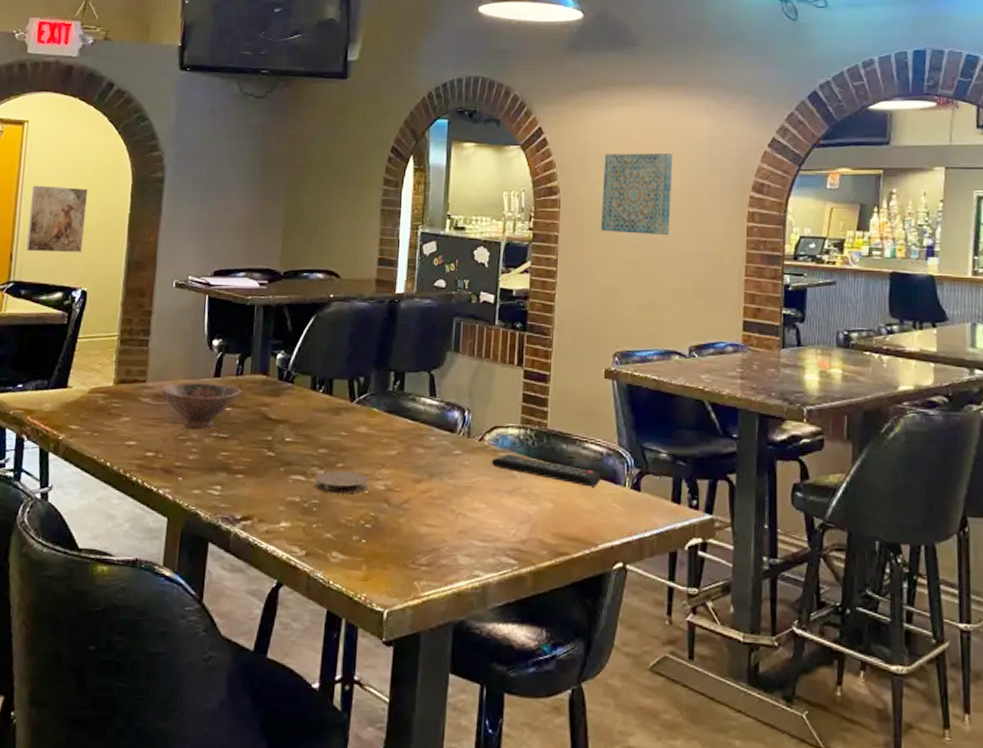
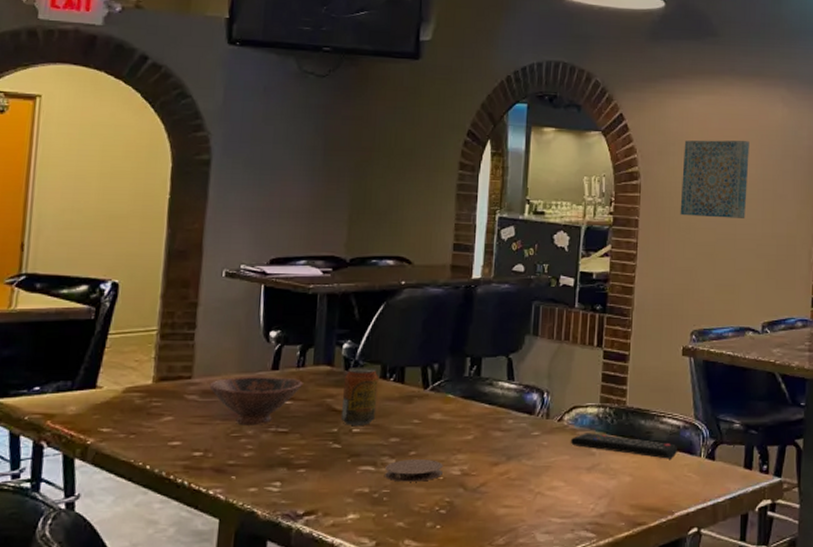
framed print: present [26,185,88,253] -> none [41,167,117,242]
beverage can: none [274,377,309,435] -> present [340,366,379,425]

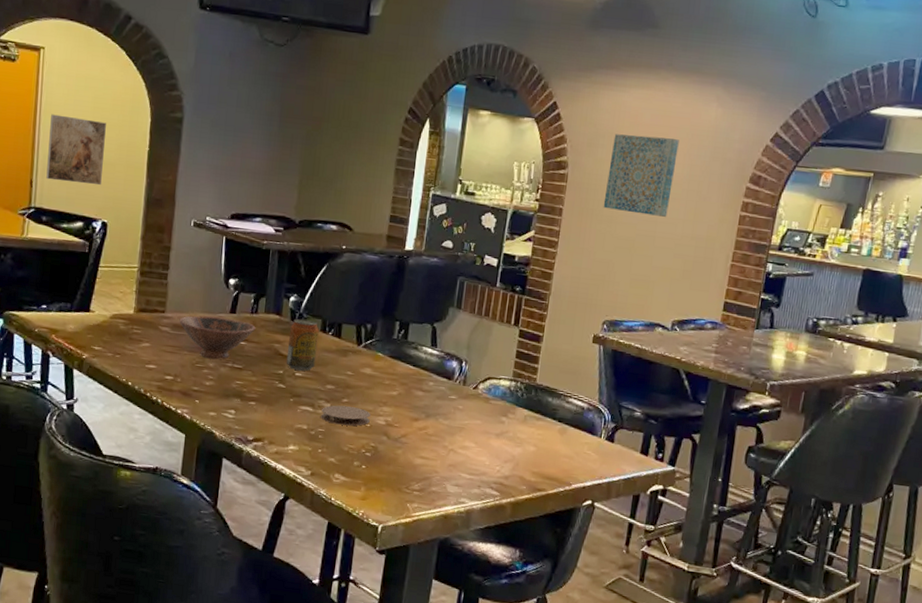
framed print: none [41,167,117,242] -> present [46,114,106,186]
remote control: present [570,433,678,459] -> none [482,402,581,436]

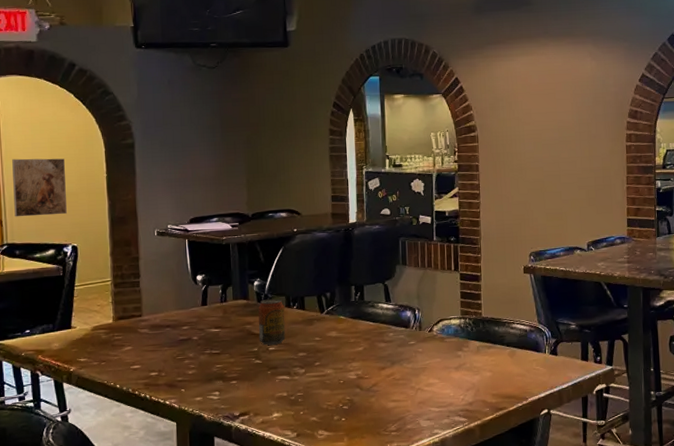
bowl: present [179,315,256,360] -> none [156,311,227,350]
coaster: present [321,405,371,426] -> none [298,368,342,387]
wall art: present [603,134,679,217] -> none [511,92,567,159]

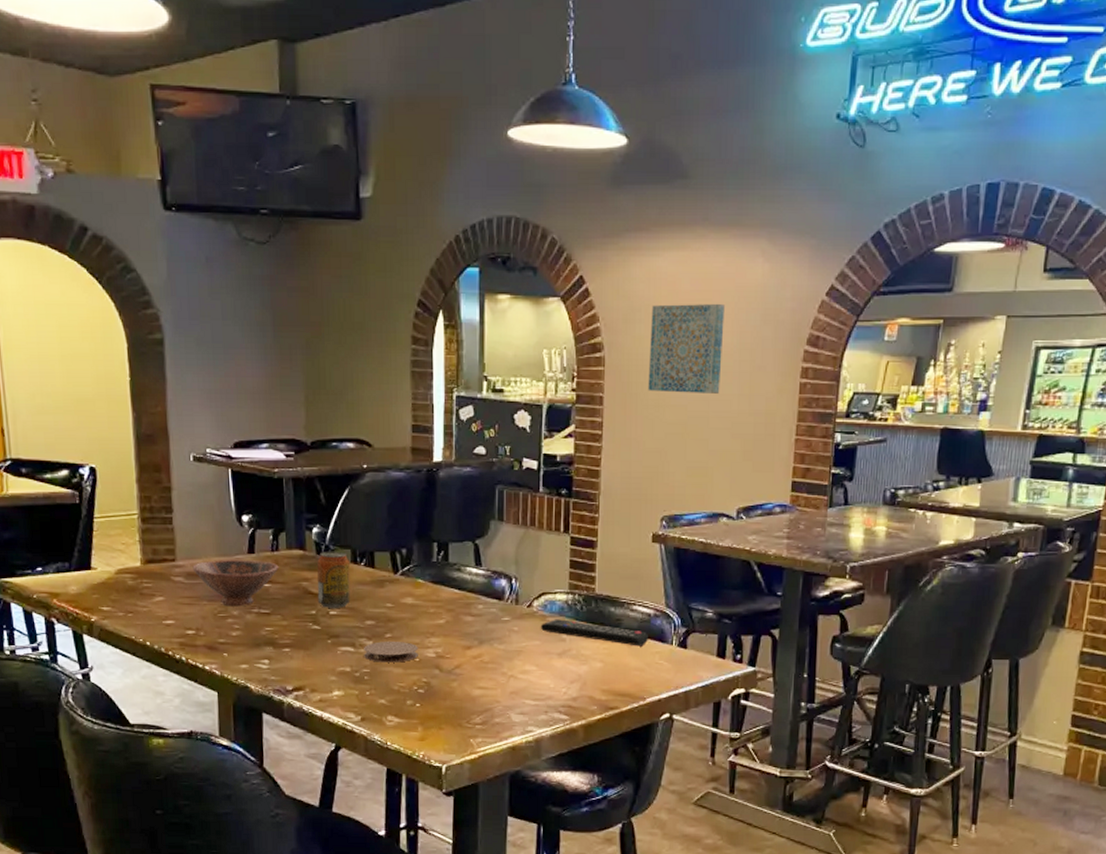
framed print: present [12,158,67,217] -> none [13,350,82,426]
bowl: none [156,311,227,350] -> present [192,559,279,607]
coaster: none [298,368,342,387] -> present [364,641,418,663]
remote control: none [440,339,527,357] -> present [540,619,649,647]
wall art: none [511,92,567,159] -> present [648,304,725,394]

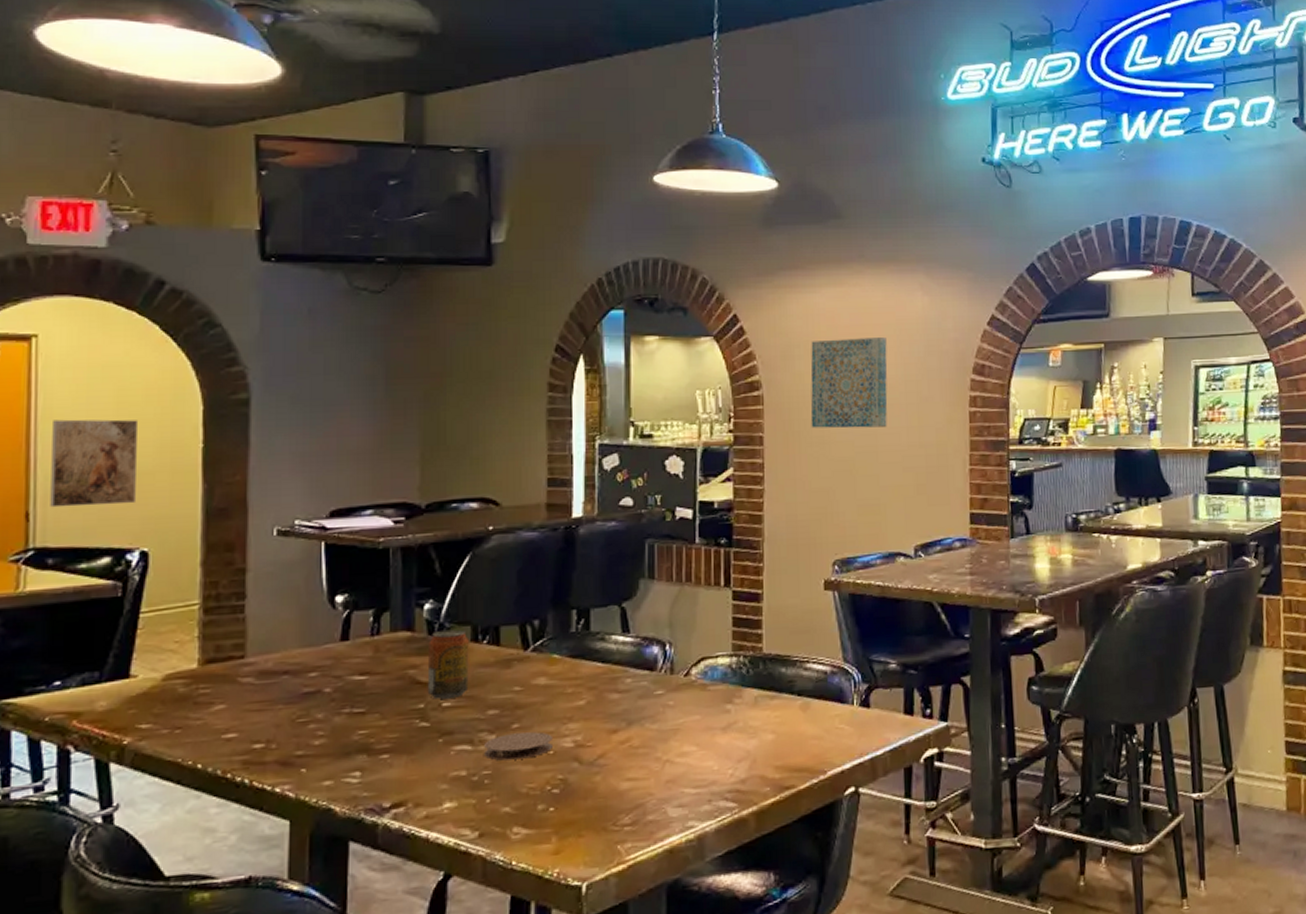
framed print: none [13,350,82,426] -> present [50,419,137,508]
bowl: present [192,559,279,607] -> none [267,648,379,709]
remote control: present [540,619,649,647] -> none [700,686,827,711]

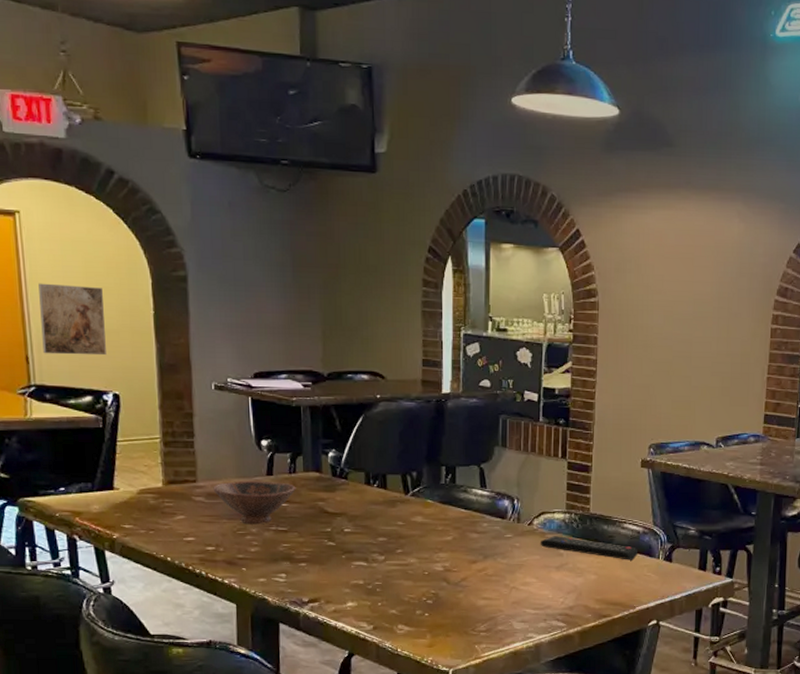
bowl: none [267,648,379,709] -> present [213,480,296,525]
beverage can: present [427,629,469,699] -> none [332,473,364,526]
coaster: present [484,731,552,761] -> none [376,557,427,576]
remote control: none [700,686,827,711] -> present [540,536,639,560]
wall art: present [810,337,888,429] -> none [637,256,705,336]

